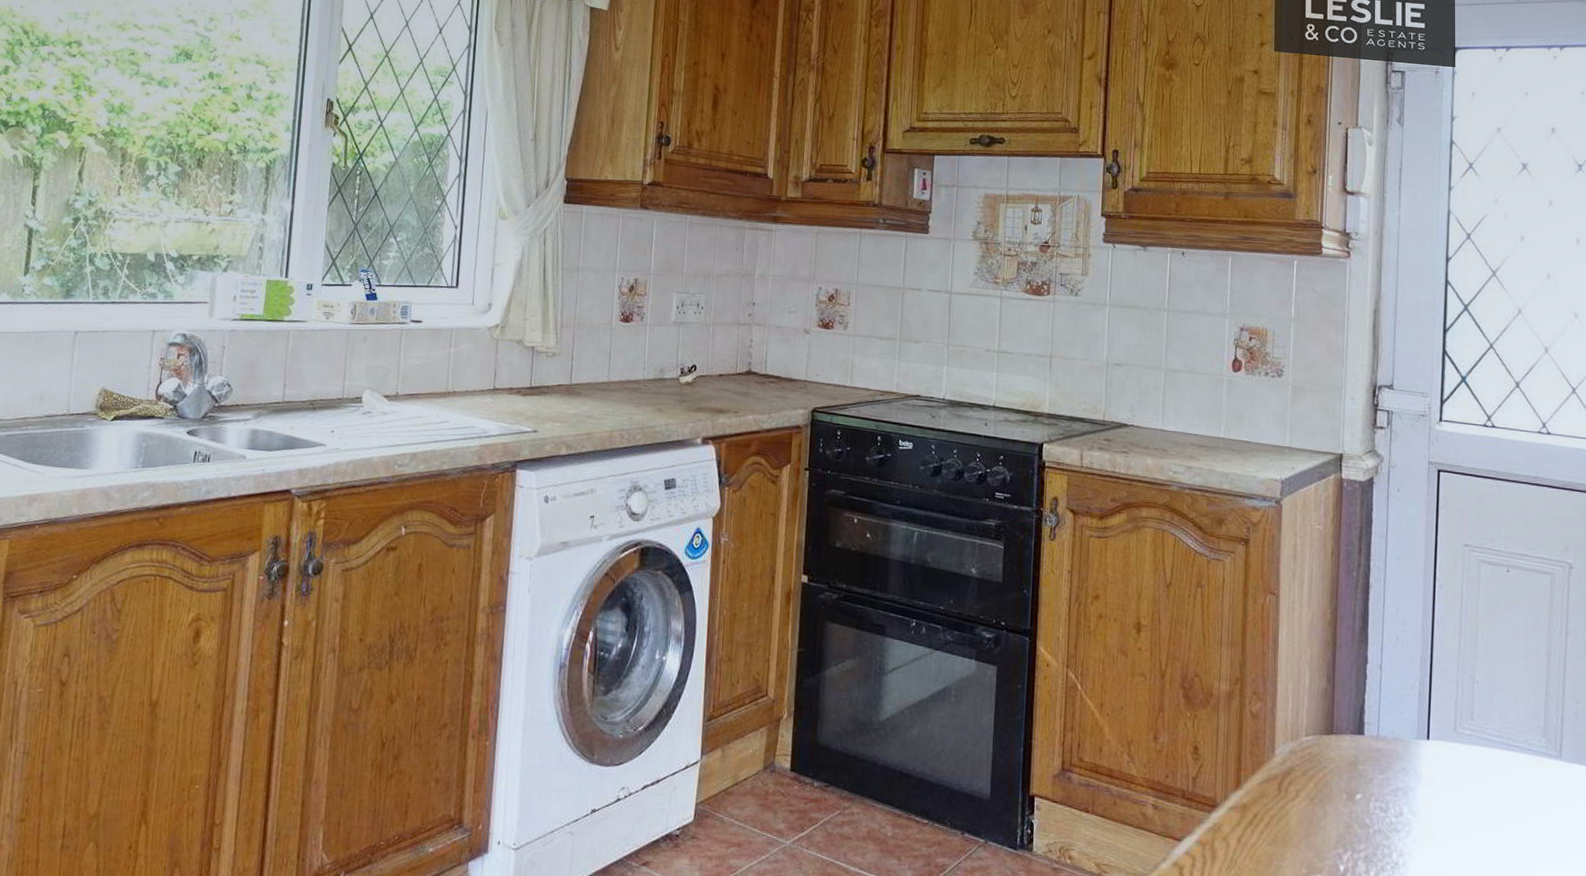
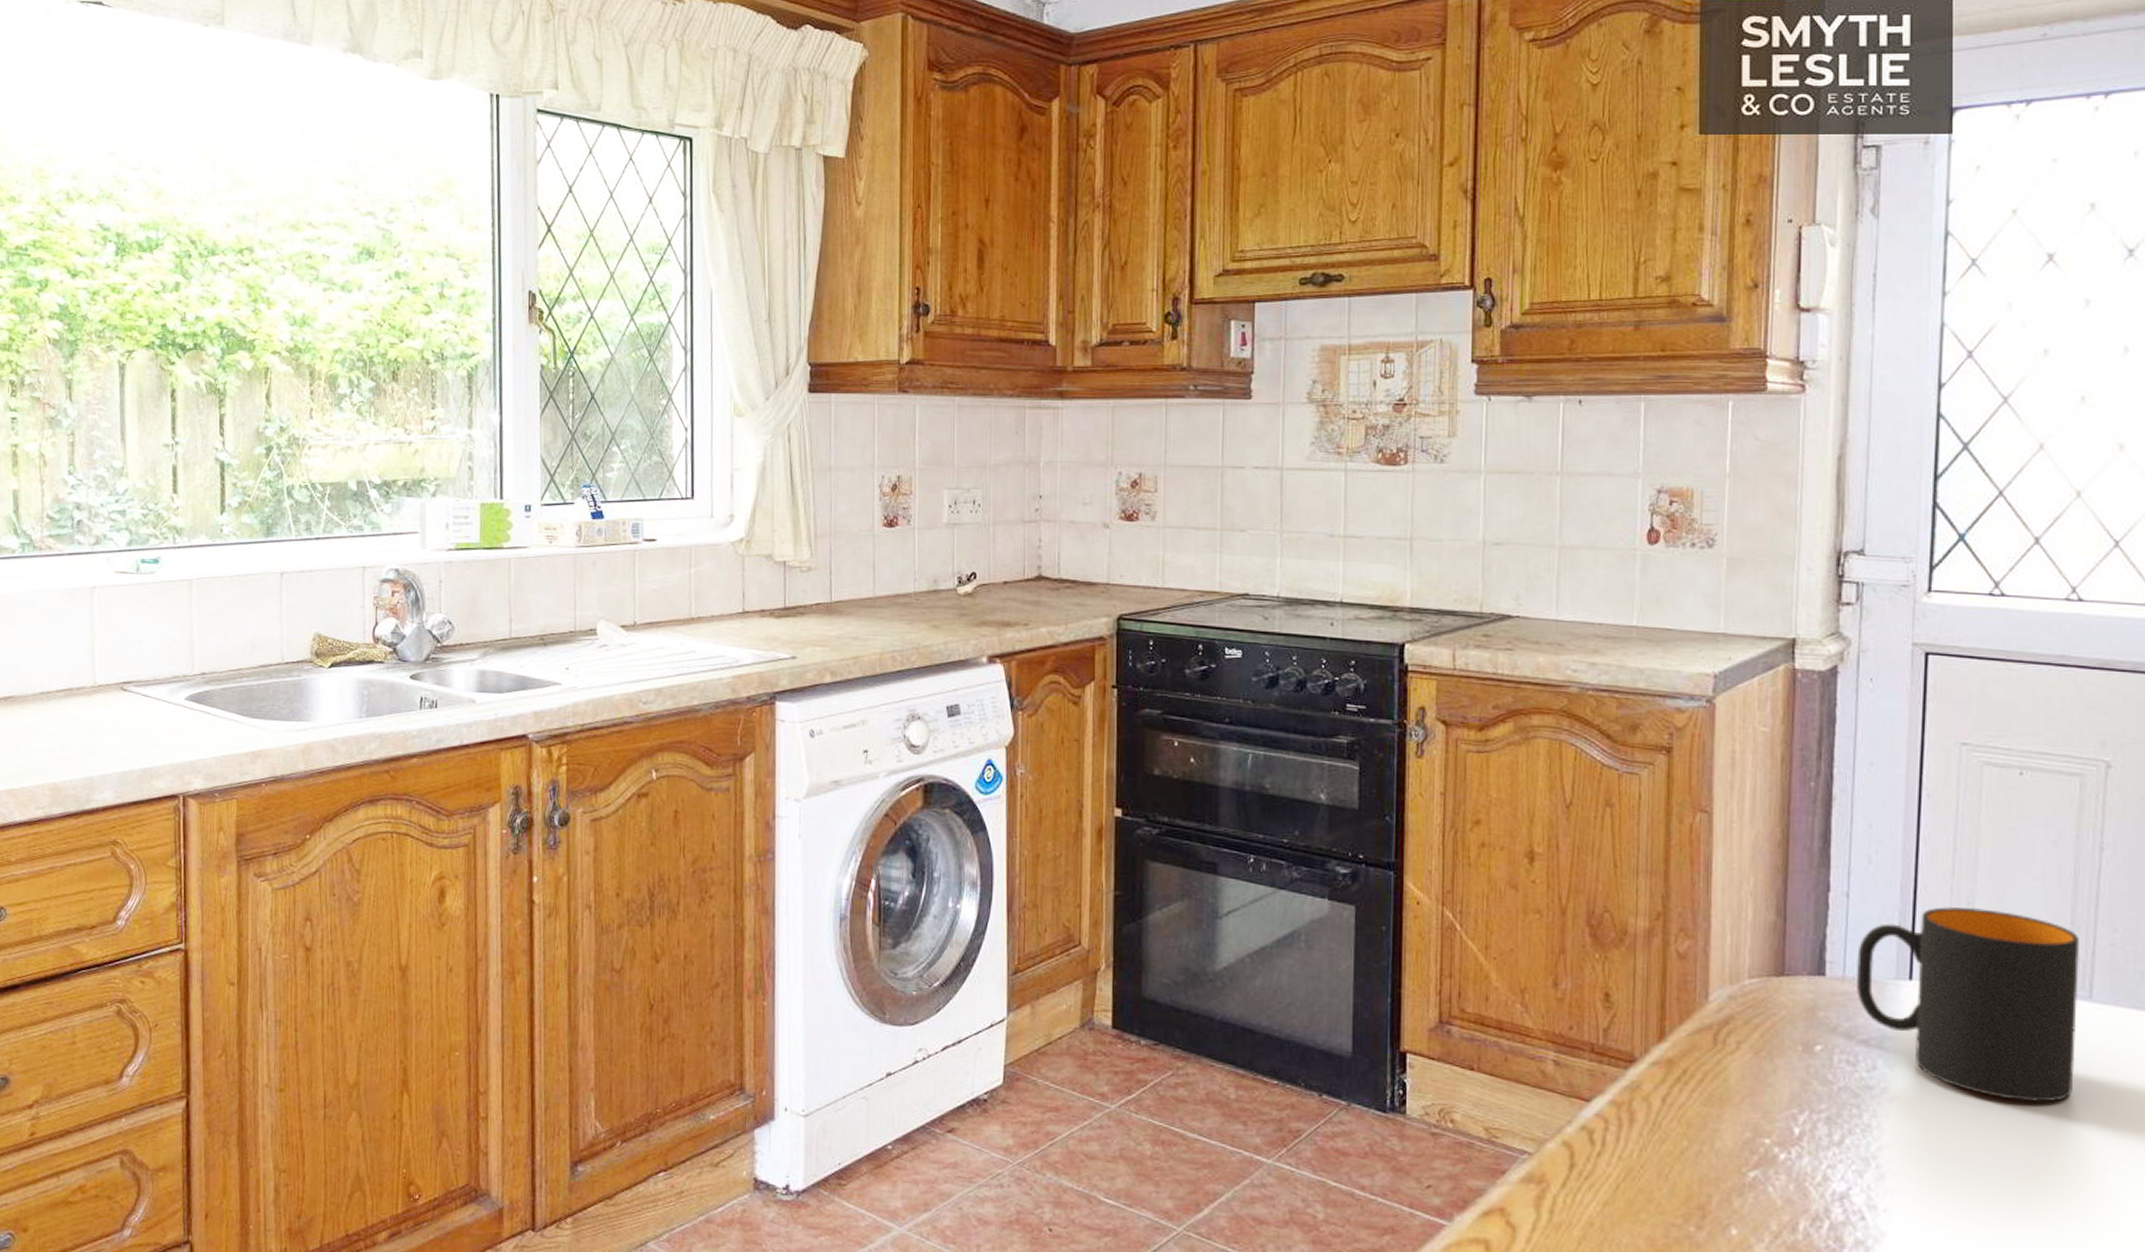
mug: none [1387,679,1552,845] -> present [1855,907,2079,1102]

